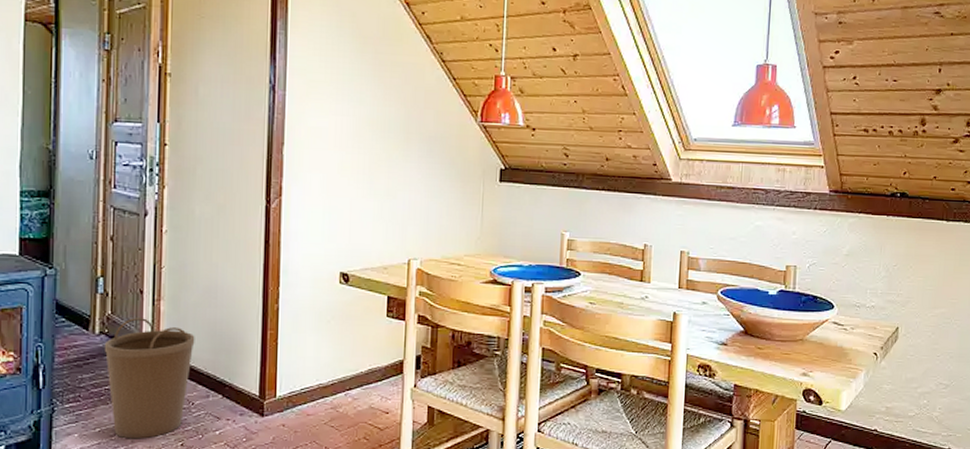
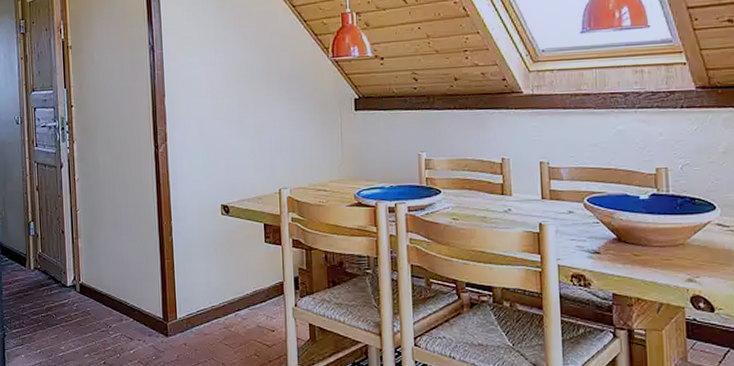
basket: present [104,318,195,439] -> none [38,254,108,359]

